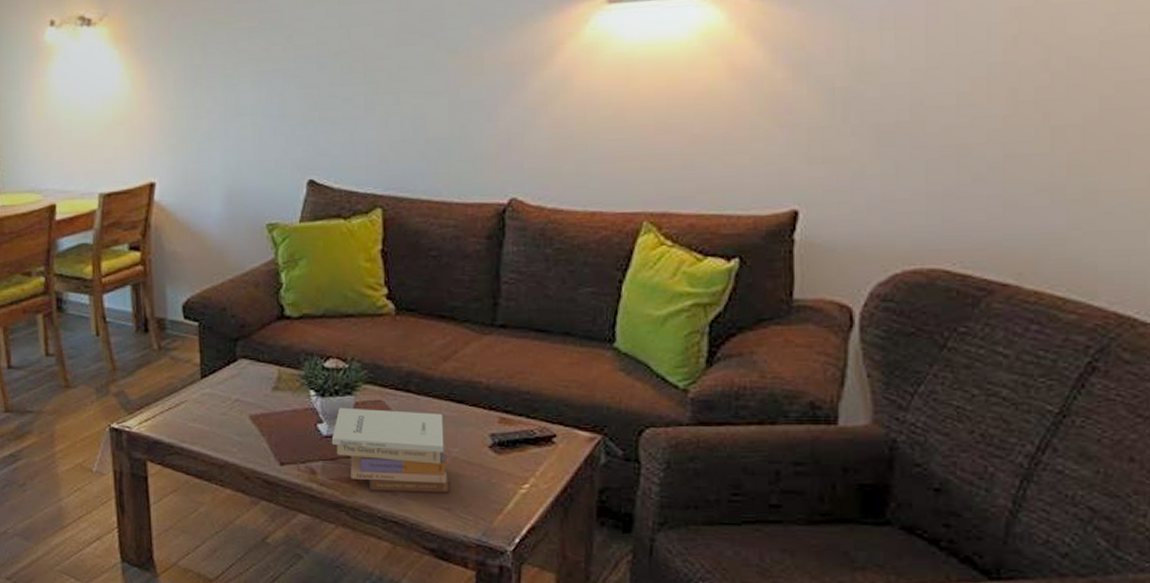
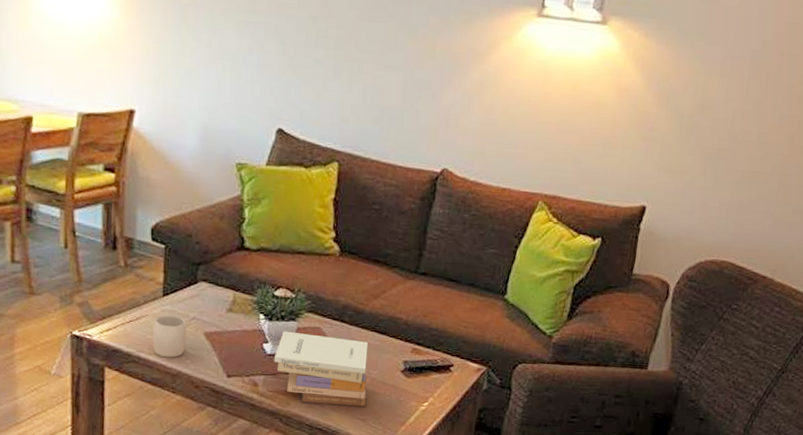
mug: none [194,399,231,447] -> present [152,315,187,358]

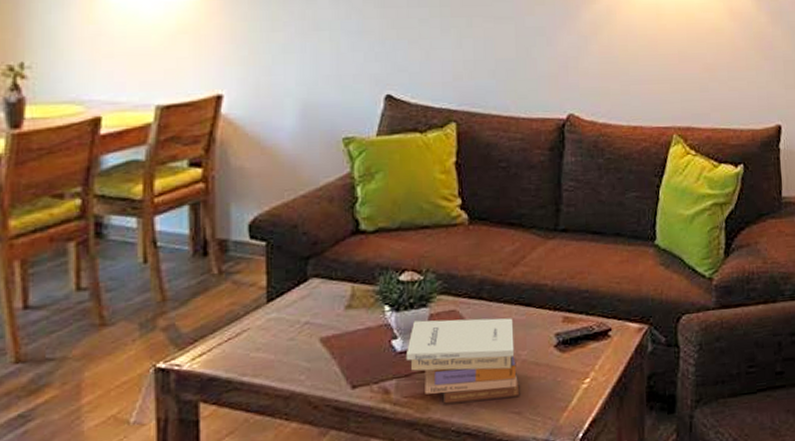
mug: present [152,315,187,358] -> none [257,323,298,378]

